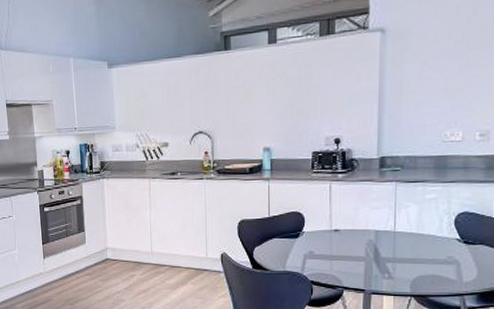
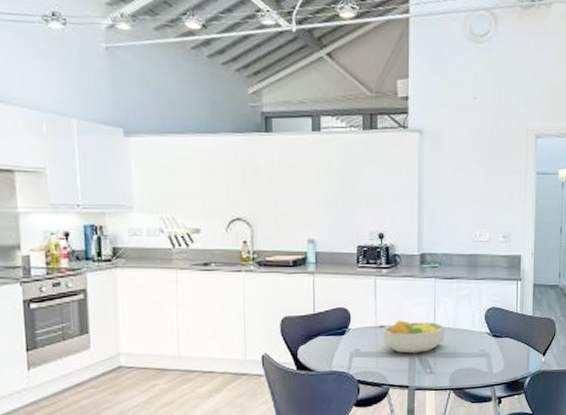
fruit bowl: none [337,224,407,258] -> present [383,320,445,354]

